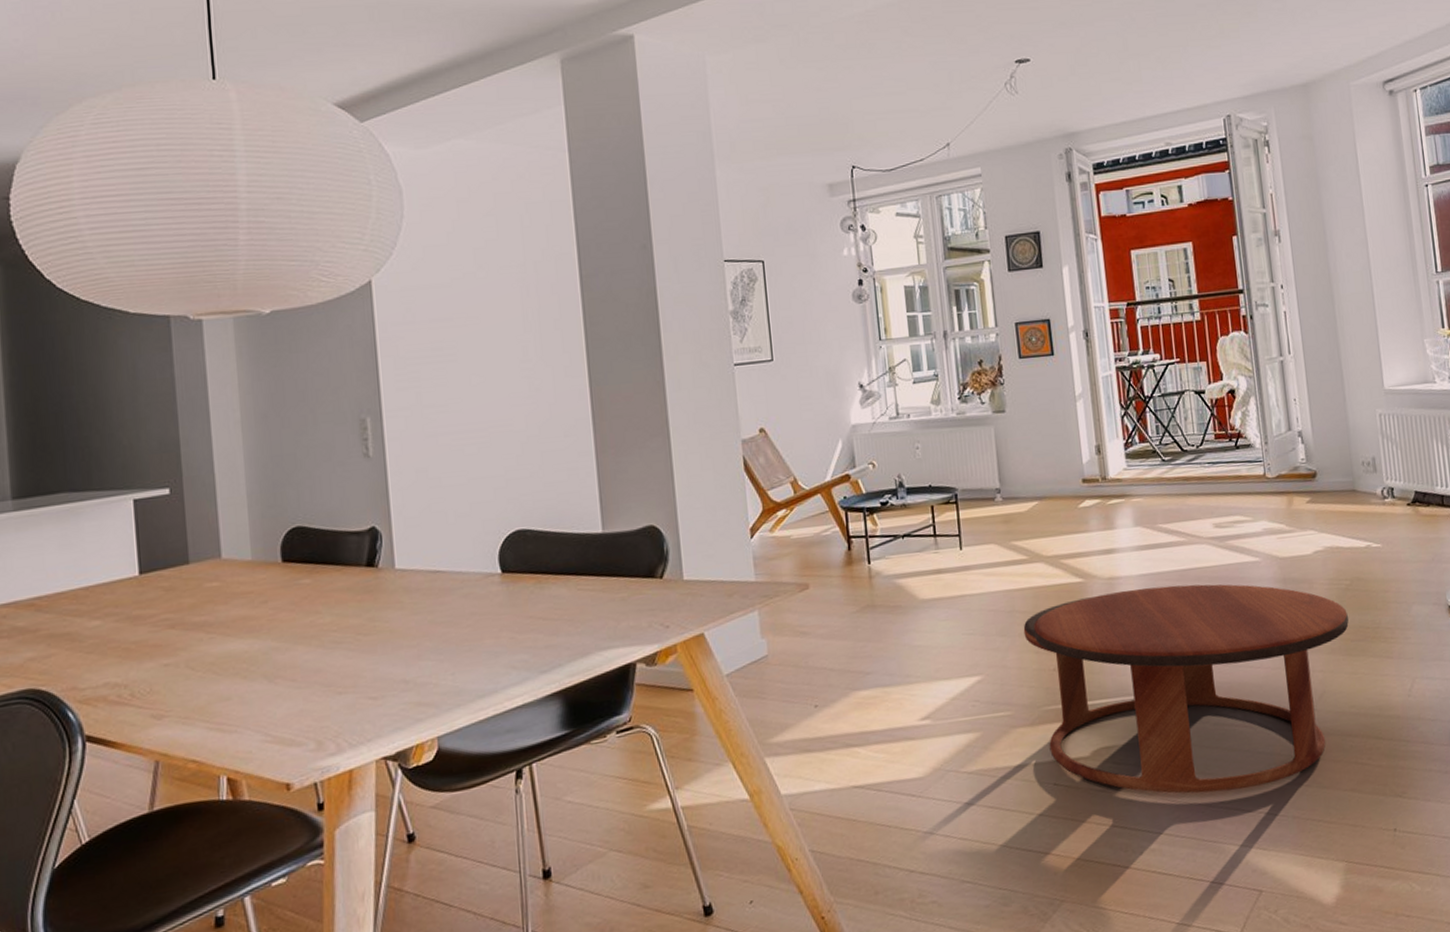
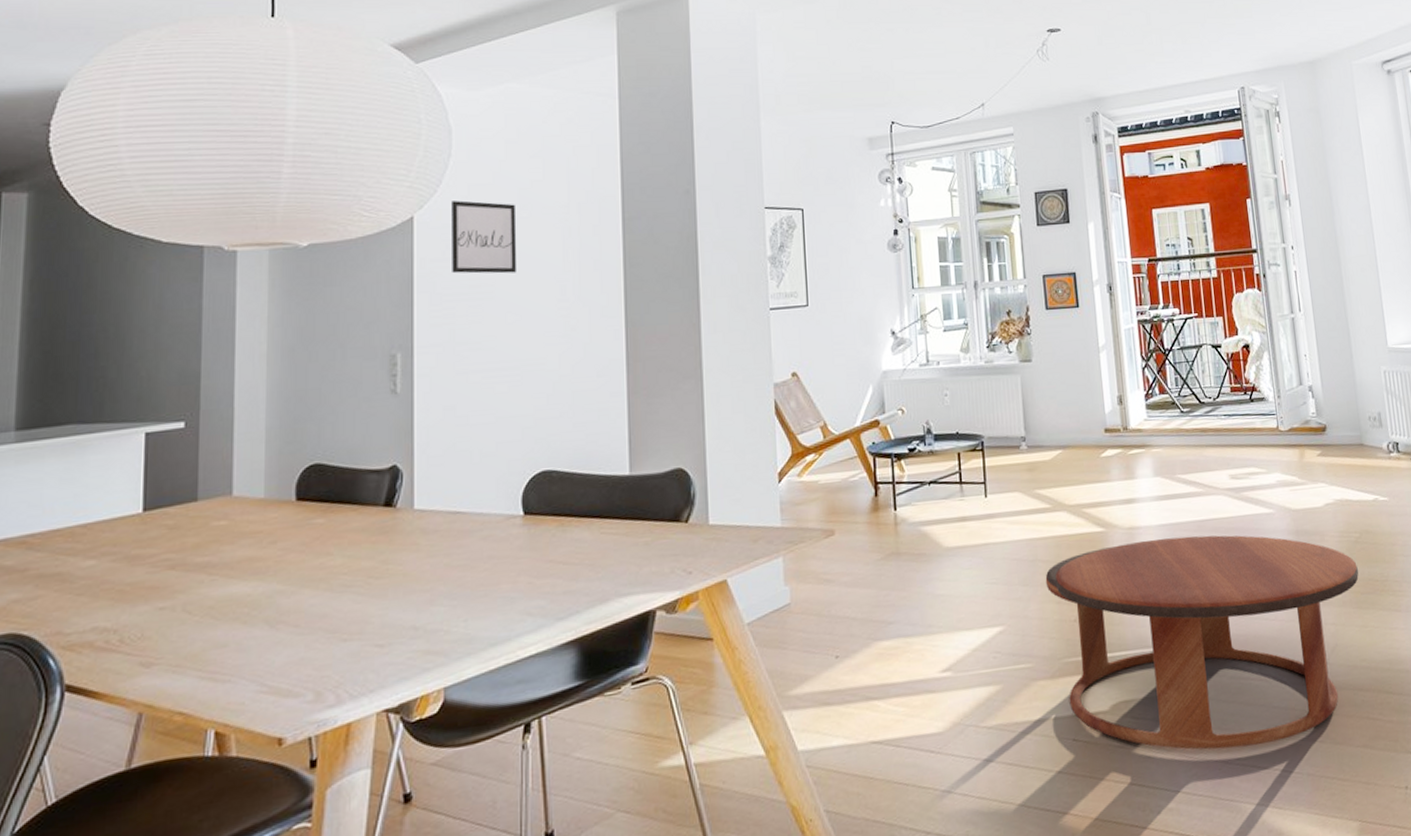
wall art: none [408,262,478,337] -> present [452,200,517,274]

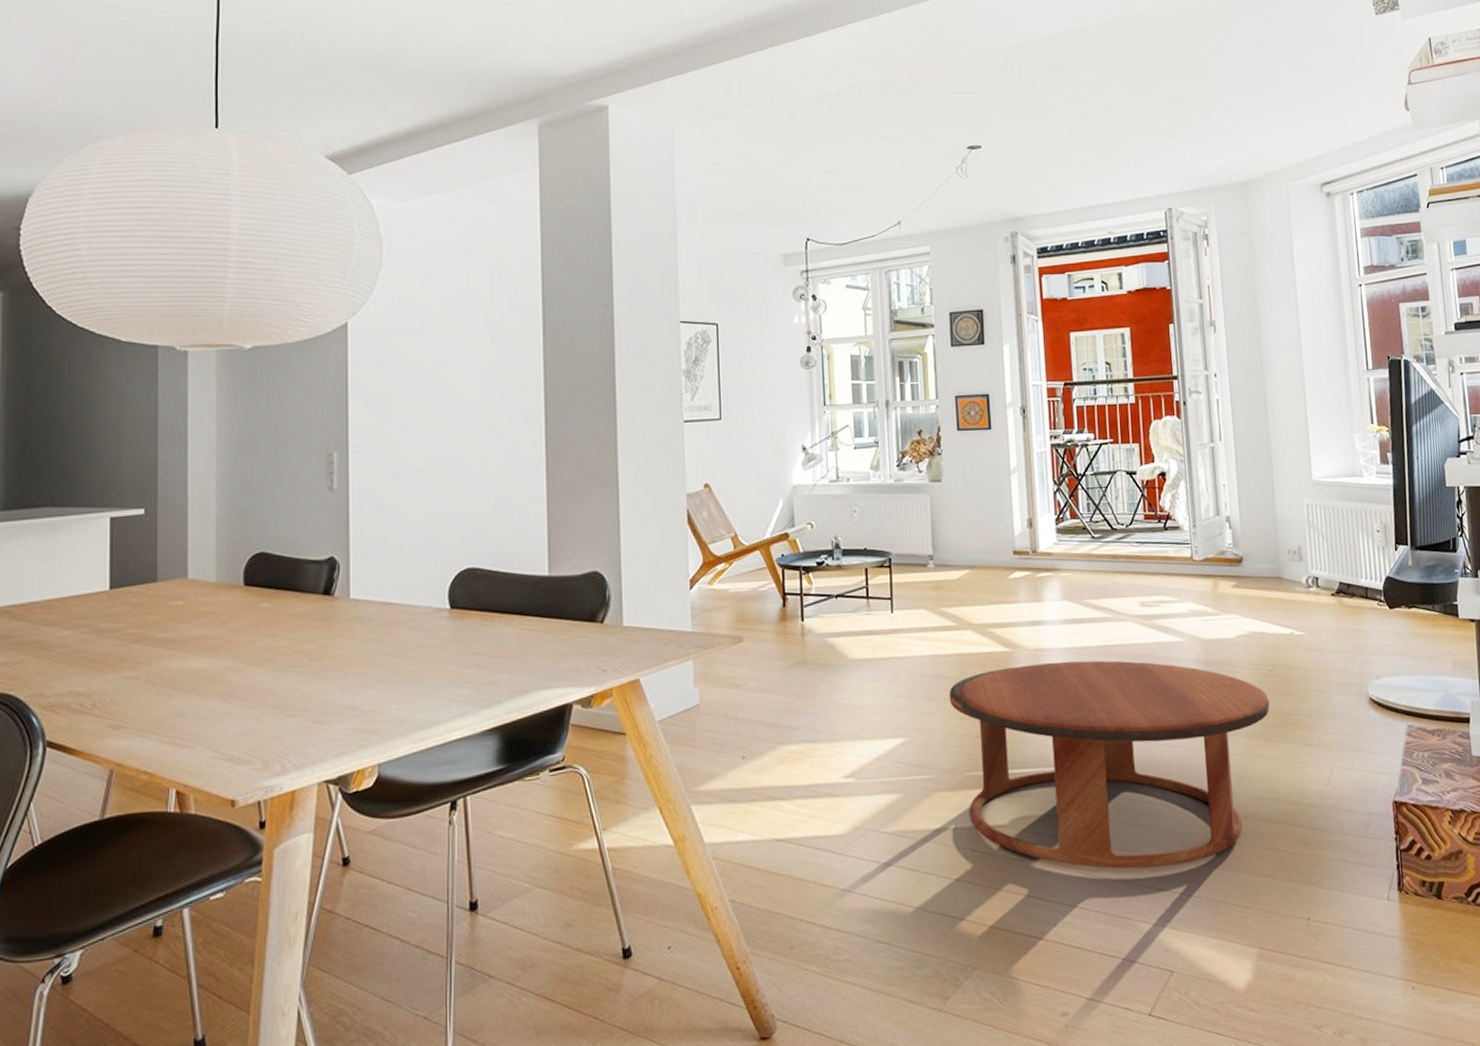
wall art: present [452,200,517,274] -> none [383,308,444,380]

